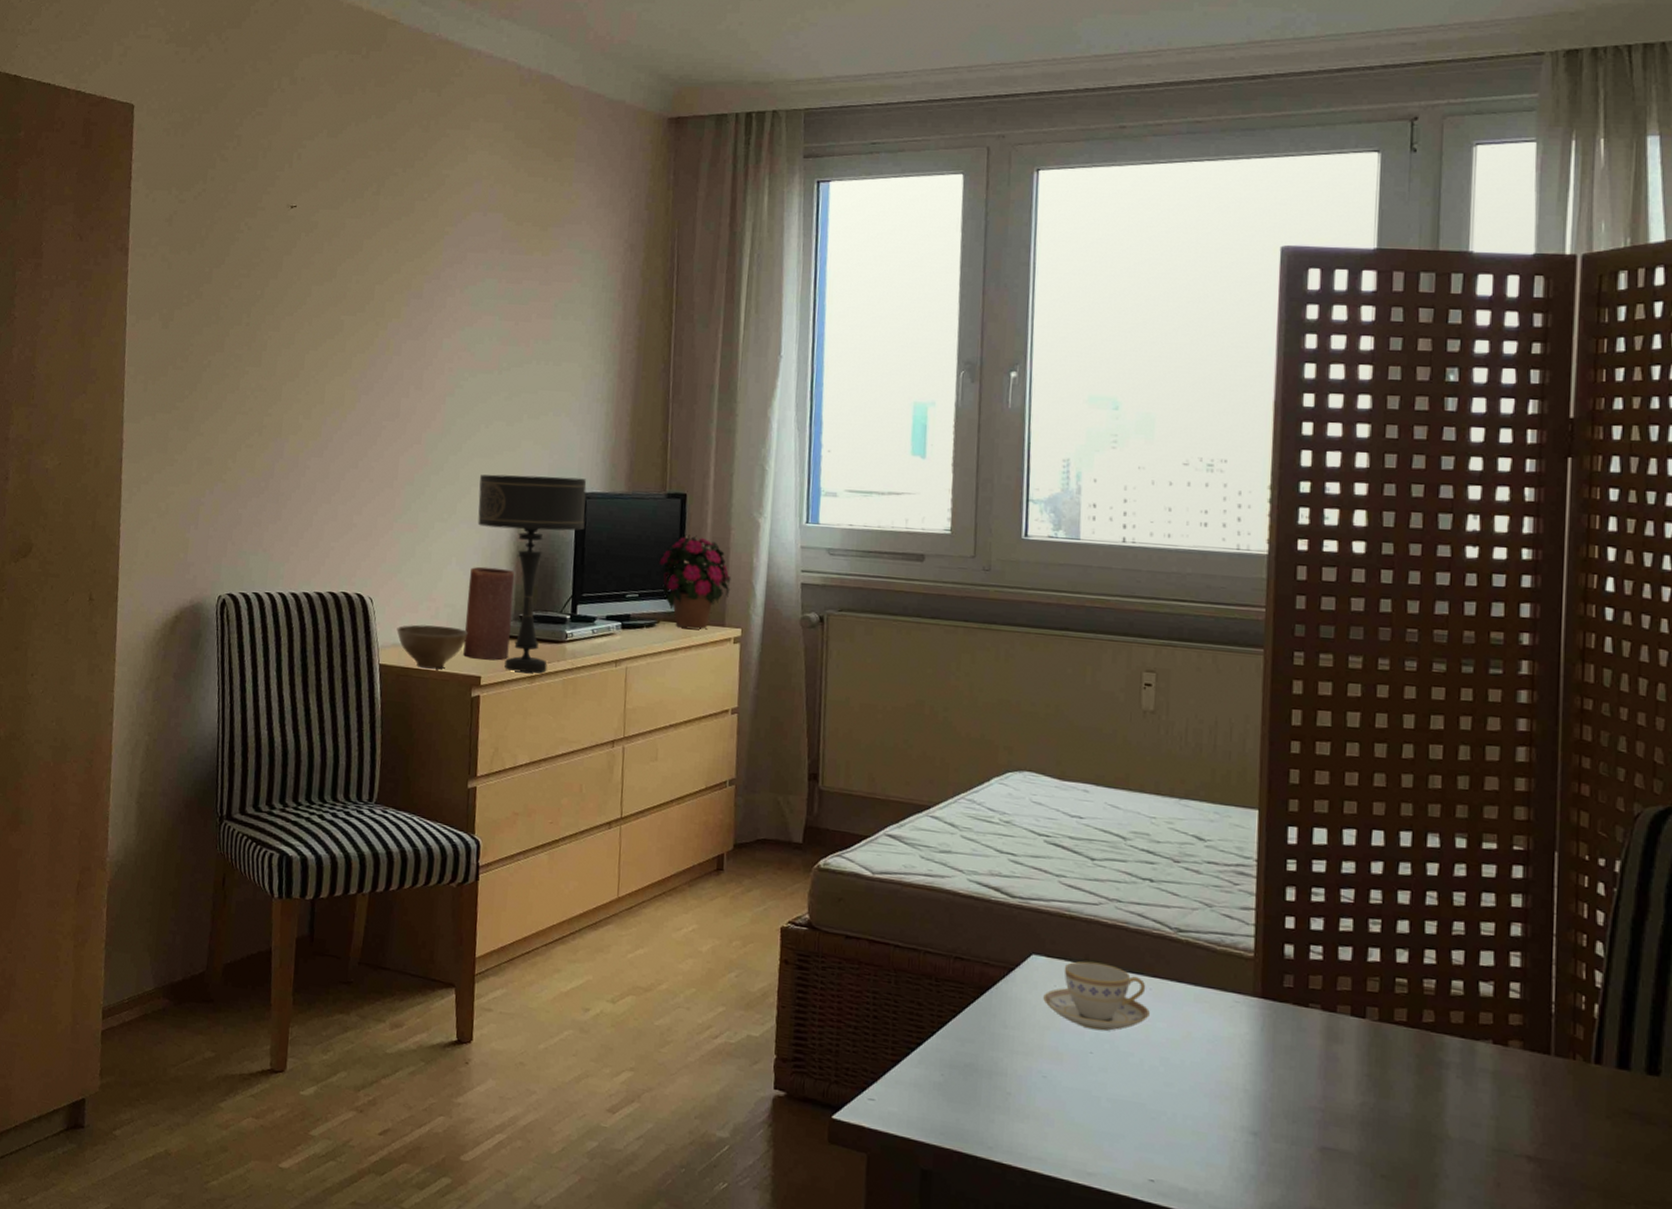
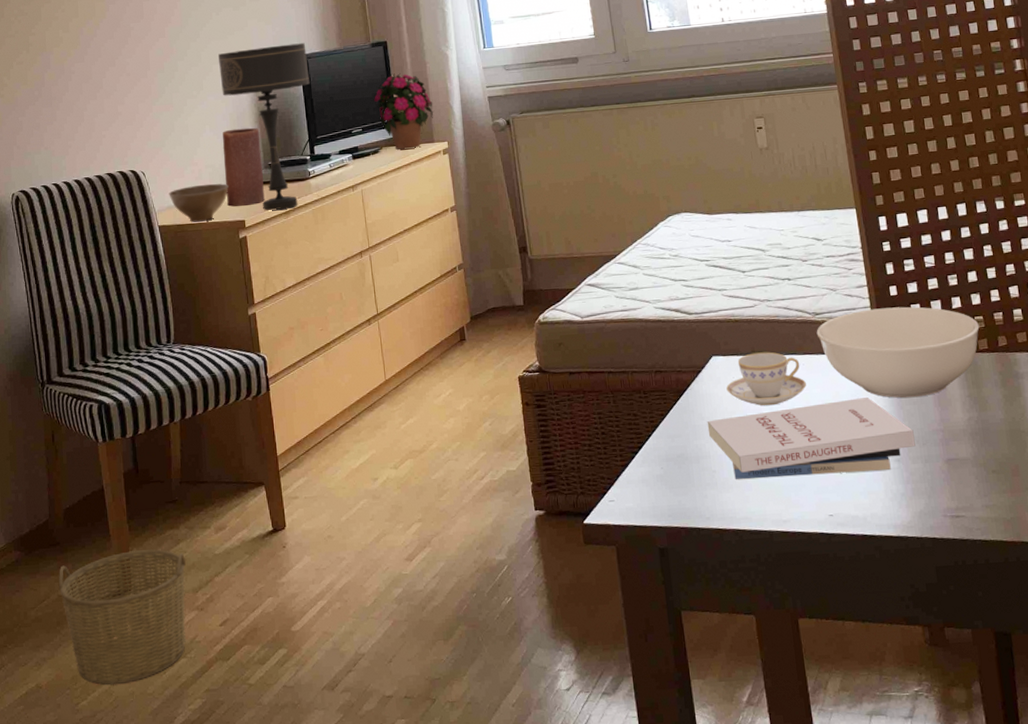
basket: none [206,1026,352,1173] -> present [59,549,186,685]
books: none [1009,1030,1283,1143] -> present [707,397,916,479]
bowl: none [1175,938,1400,1063] -> present [816,306,980,399]

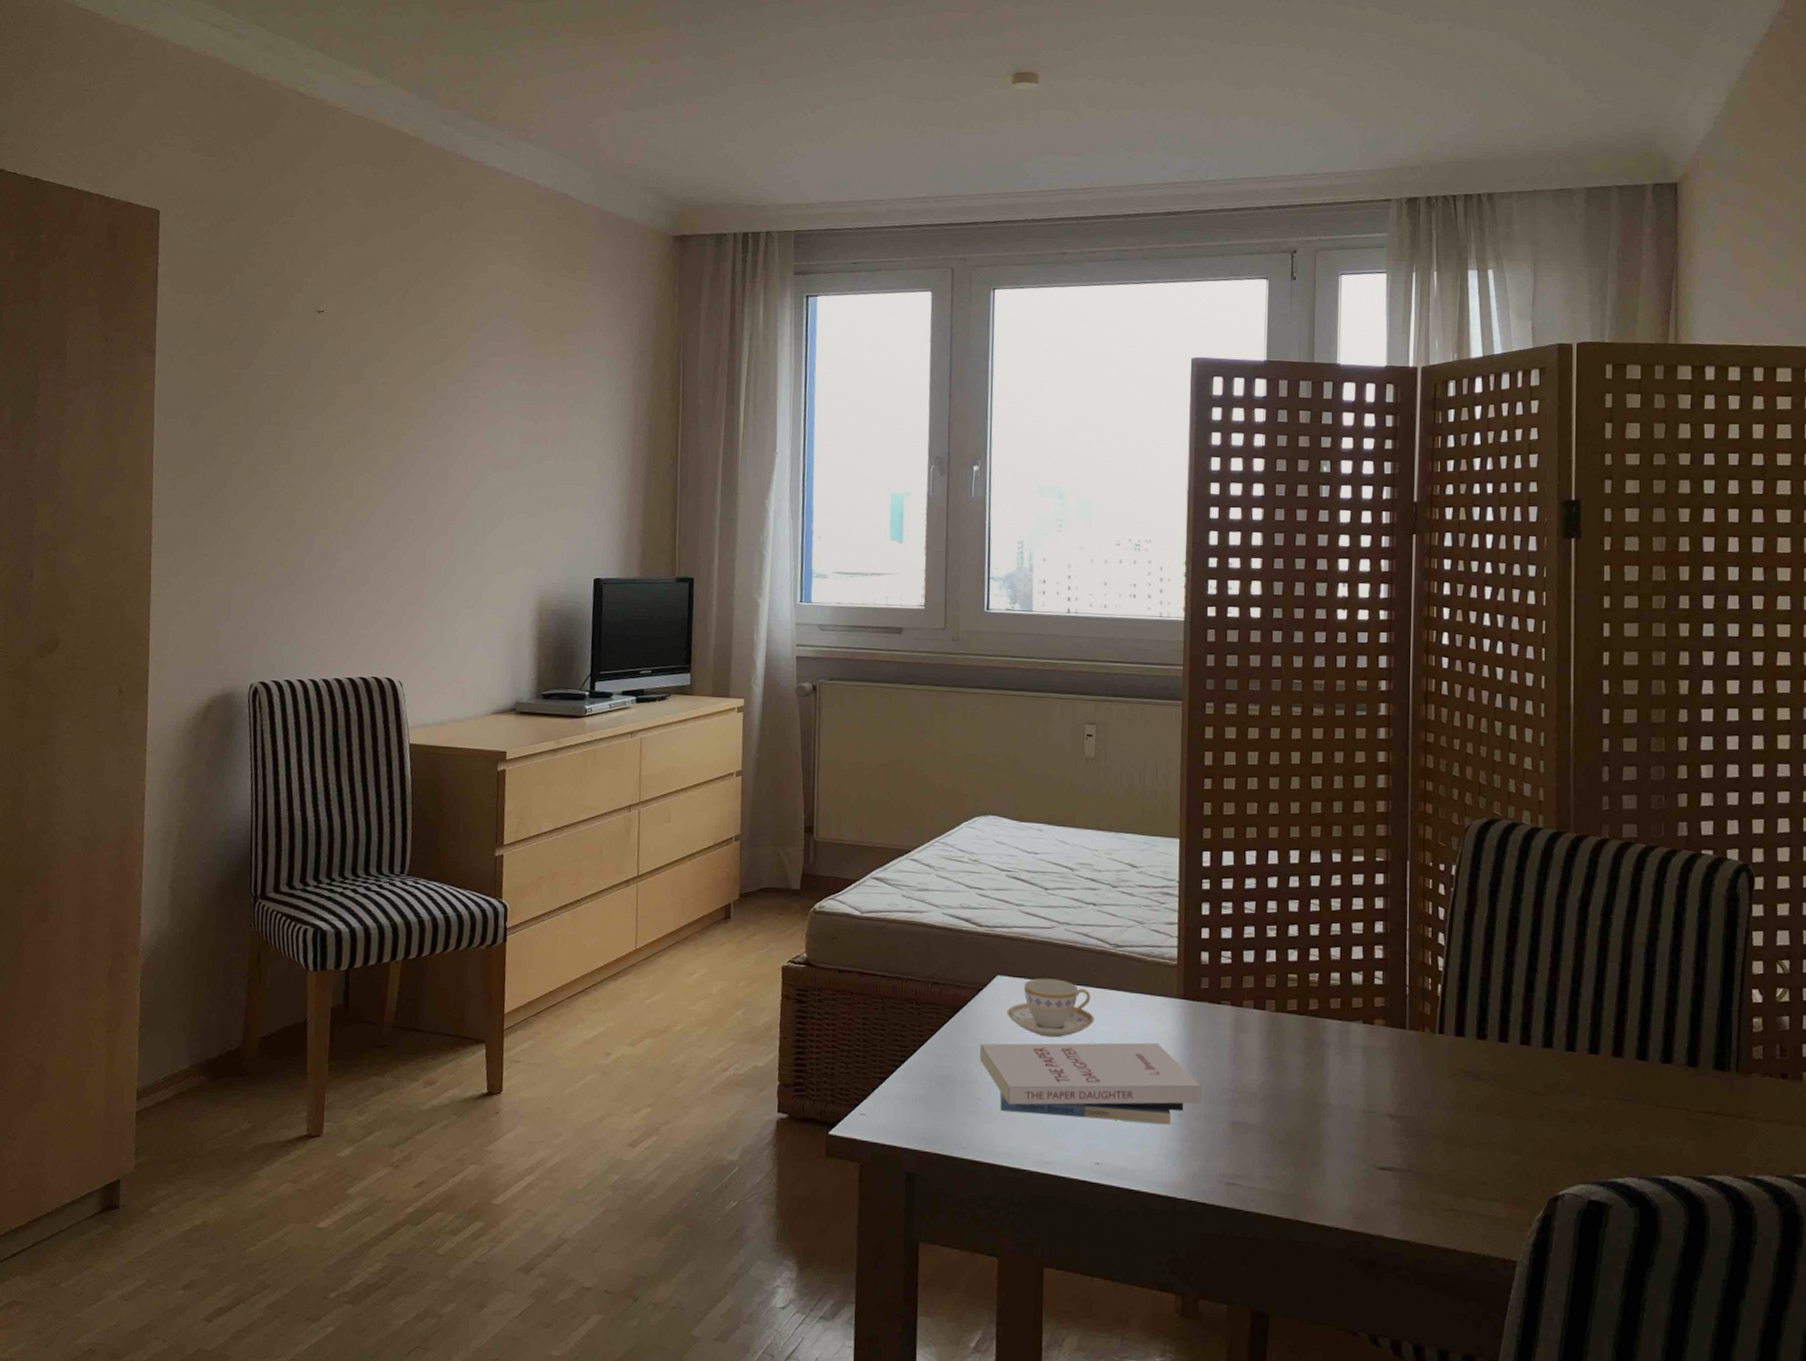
basket: present [59,549,186,685] -> none [242,1093,386,1234]
bowl: present [169,183,229,222] -> none [425,705,494,747]
table lamp: present [218,43,310,211] -> none [502,563,603,747]
candle: present [222,127,265,207] -> none [489,649,537,737]
potted flower: present [374,74,434,150] -> none [670,616,735,702]
bowl: present [816,306,980,399] -> none [1114,949,1292,1052]

